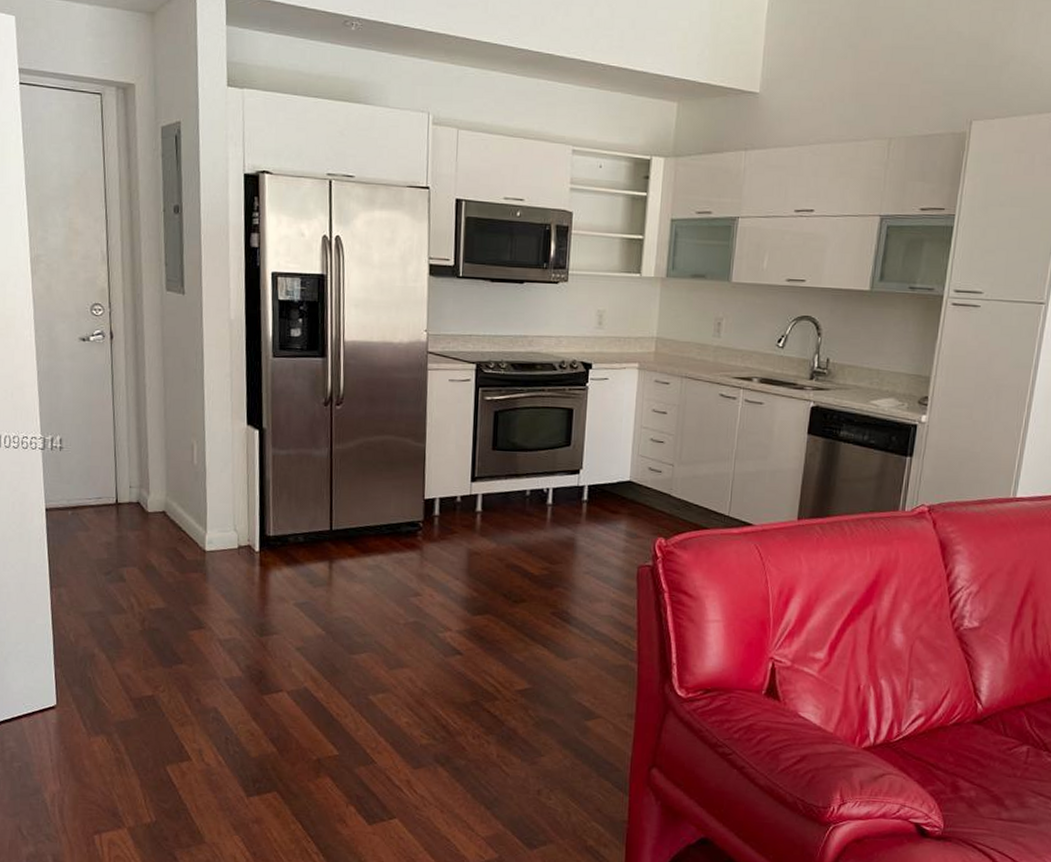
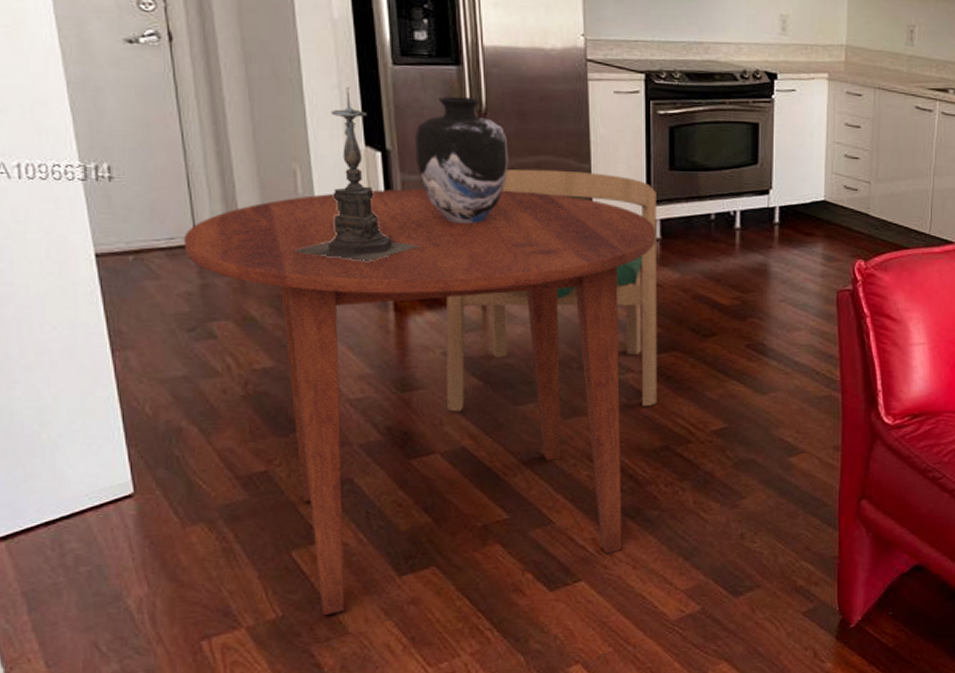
dining table: none [108,461,477,825] -> present [183,188,655,616]
candle holder: none [186,376,283,523] -> present [292,87,420,261]
vase: none [285,384,359,493] -> present [415,96,509,223]
dining chair: none [294,446,480,663] -> present [446,169,657,412]

